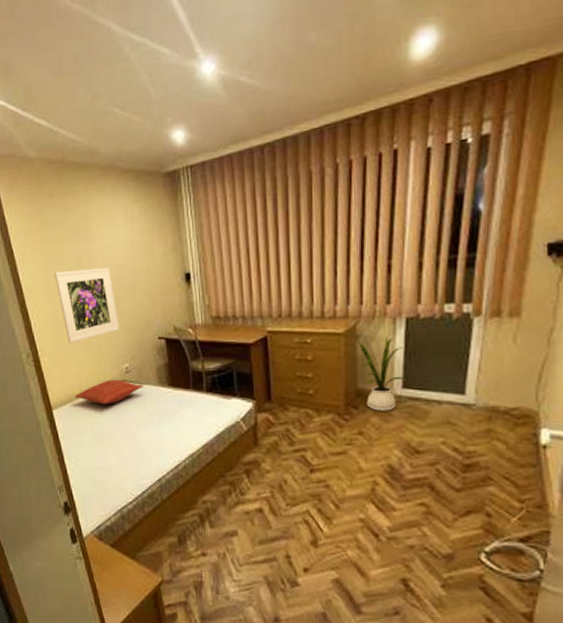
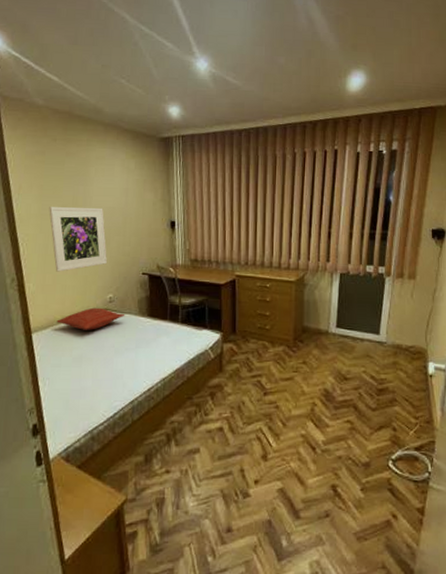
house plant: present [359,338,407,411] -> none [306,287,340,345]

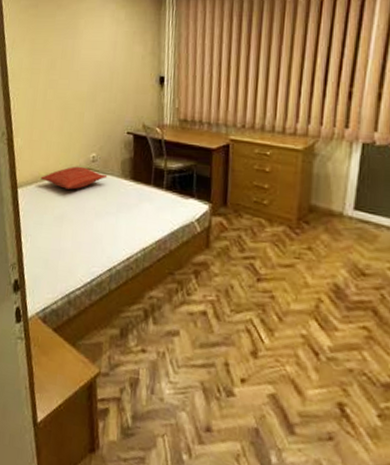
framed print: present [49,207,107,272] -> none [39,61,93,128]

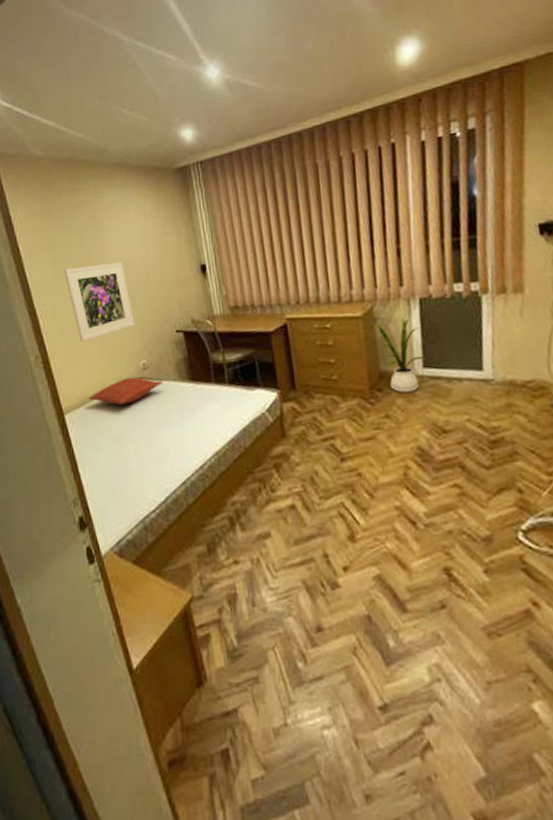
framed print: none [39,61,93,128] -> present [64,261,135,342]
house plant: none [315,158,359,230] -> present [377,318,427,393]

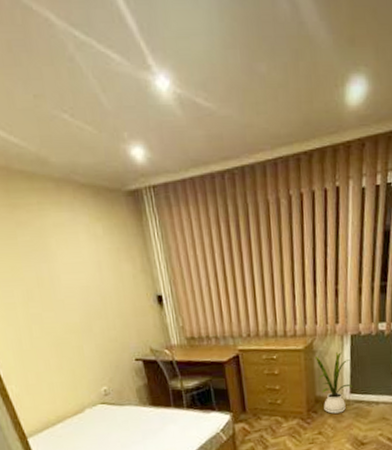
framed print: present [64,261,135,342] -> none [11,288,93,369]
pillow: present [88,377,163,405] -> none [51,402,125,429]

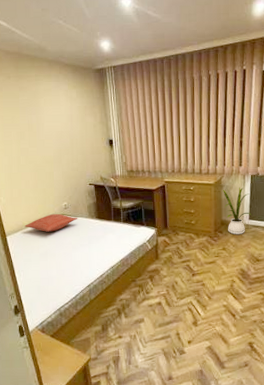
pillow: none [51,402,125,429] -> present [24,213,78,232]

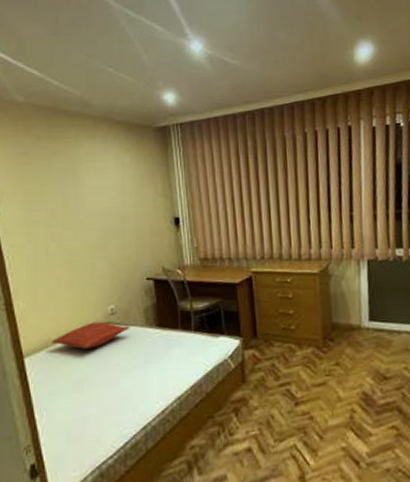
house plant: present [223,187,252,234] -> none [331,277,372,343]

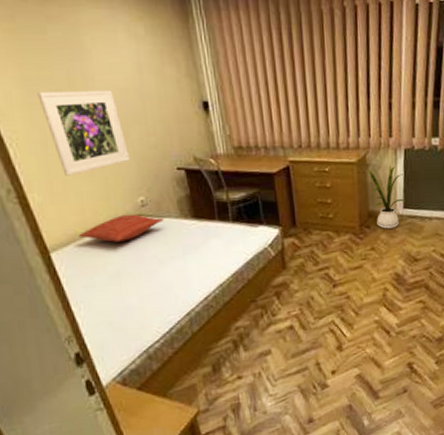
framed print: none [36,209,105,285] -> present [37,89,130,176]
house plant: none [331,277,372,343] -> present [369,166,407,229]

